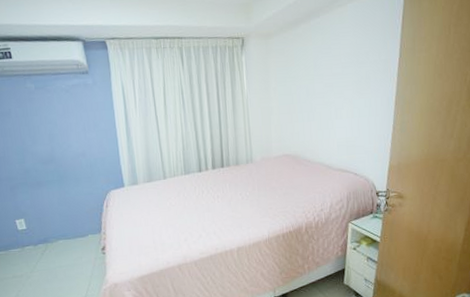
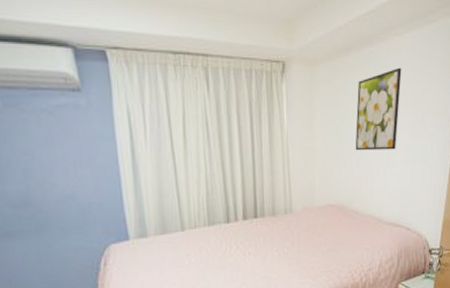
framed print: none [305,33,346,108] -> present [355,67,402,151]

